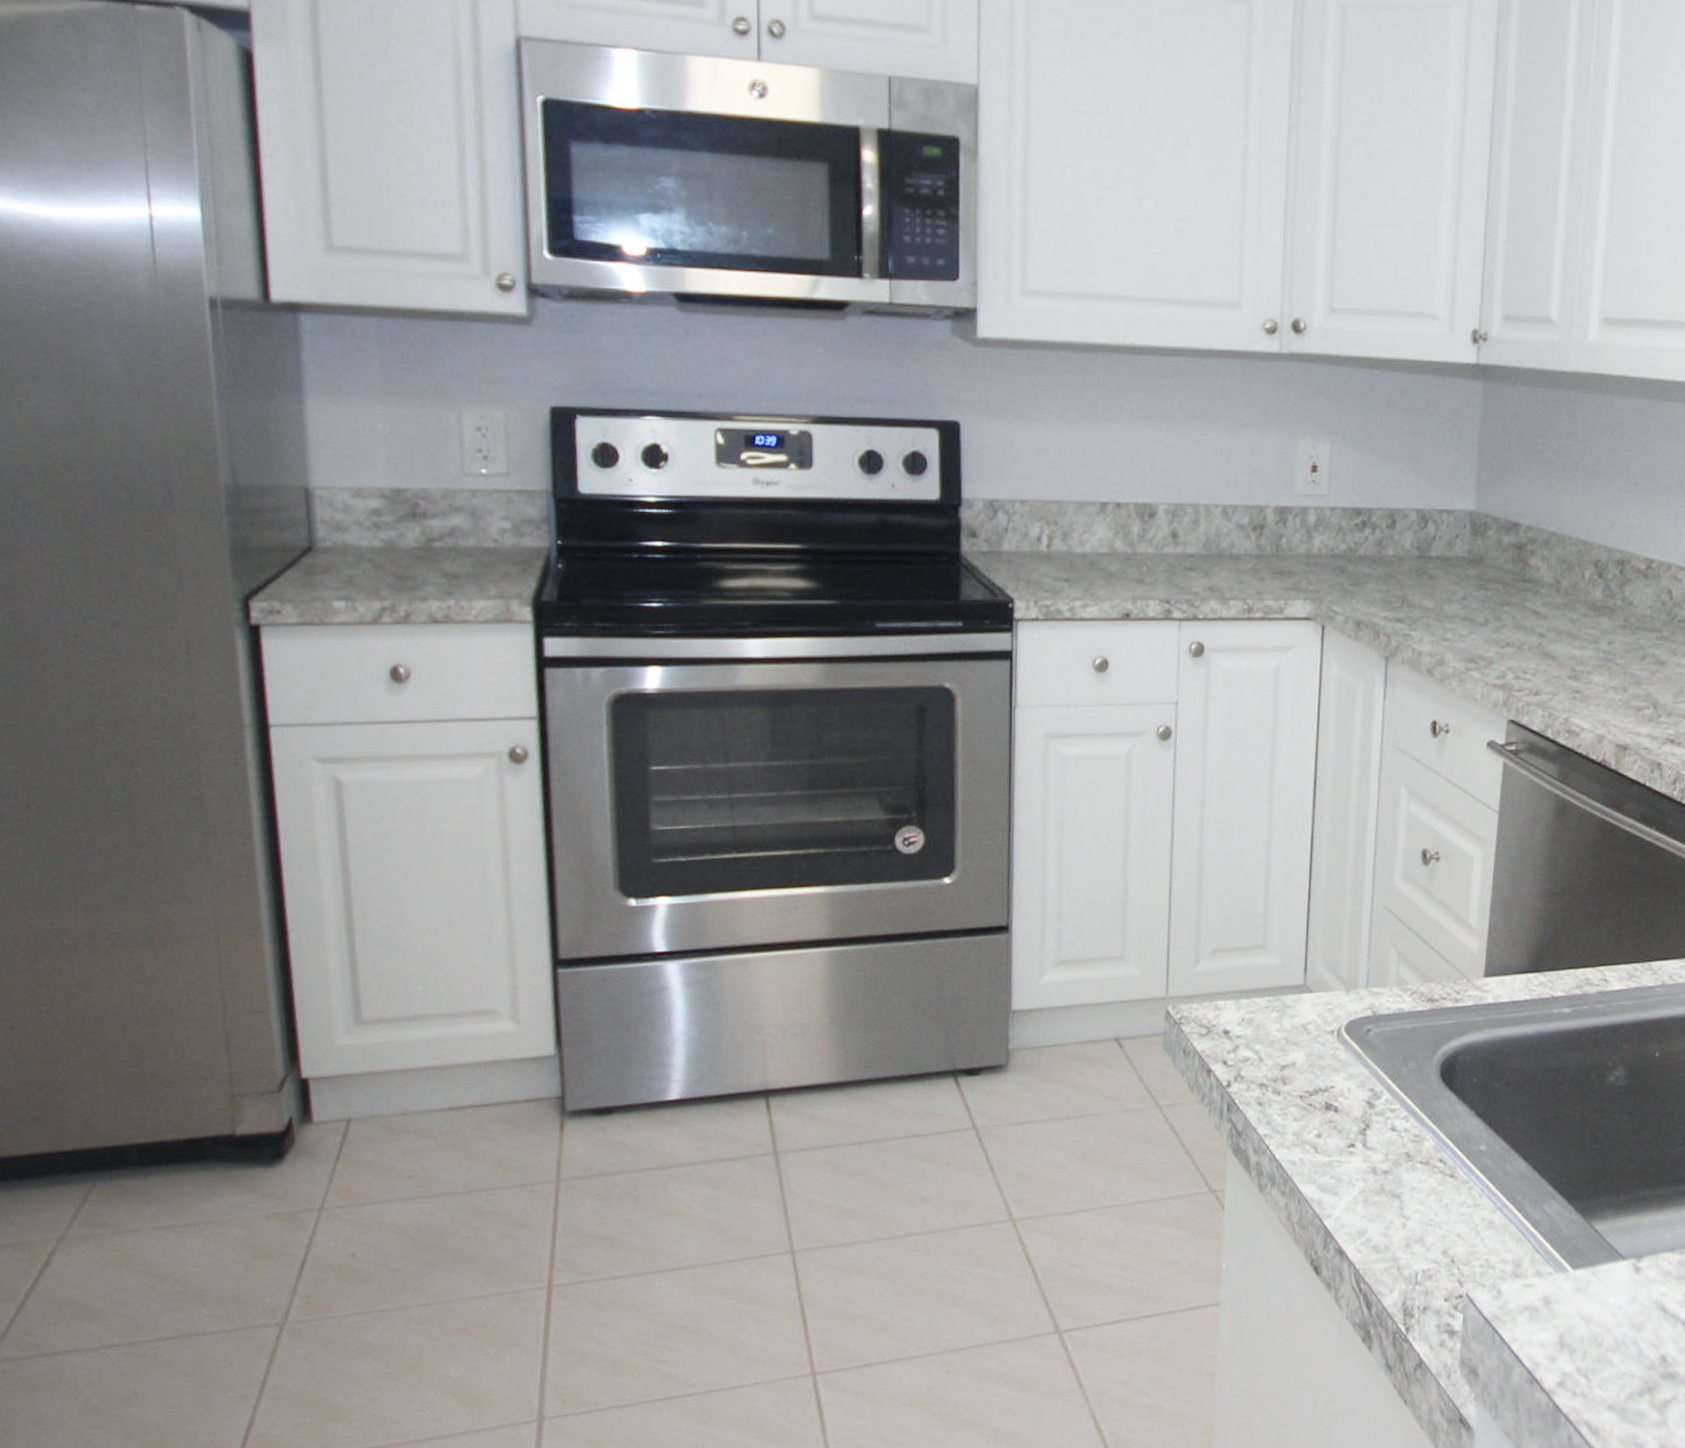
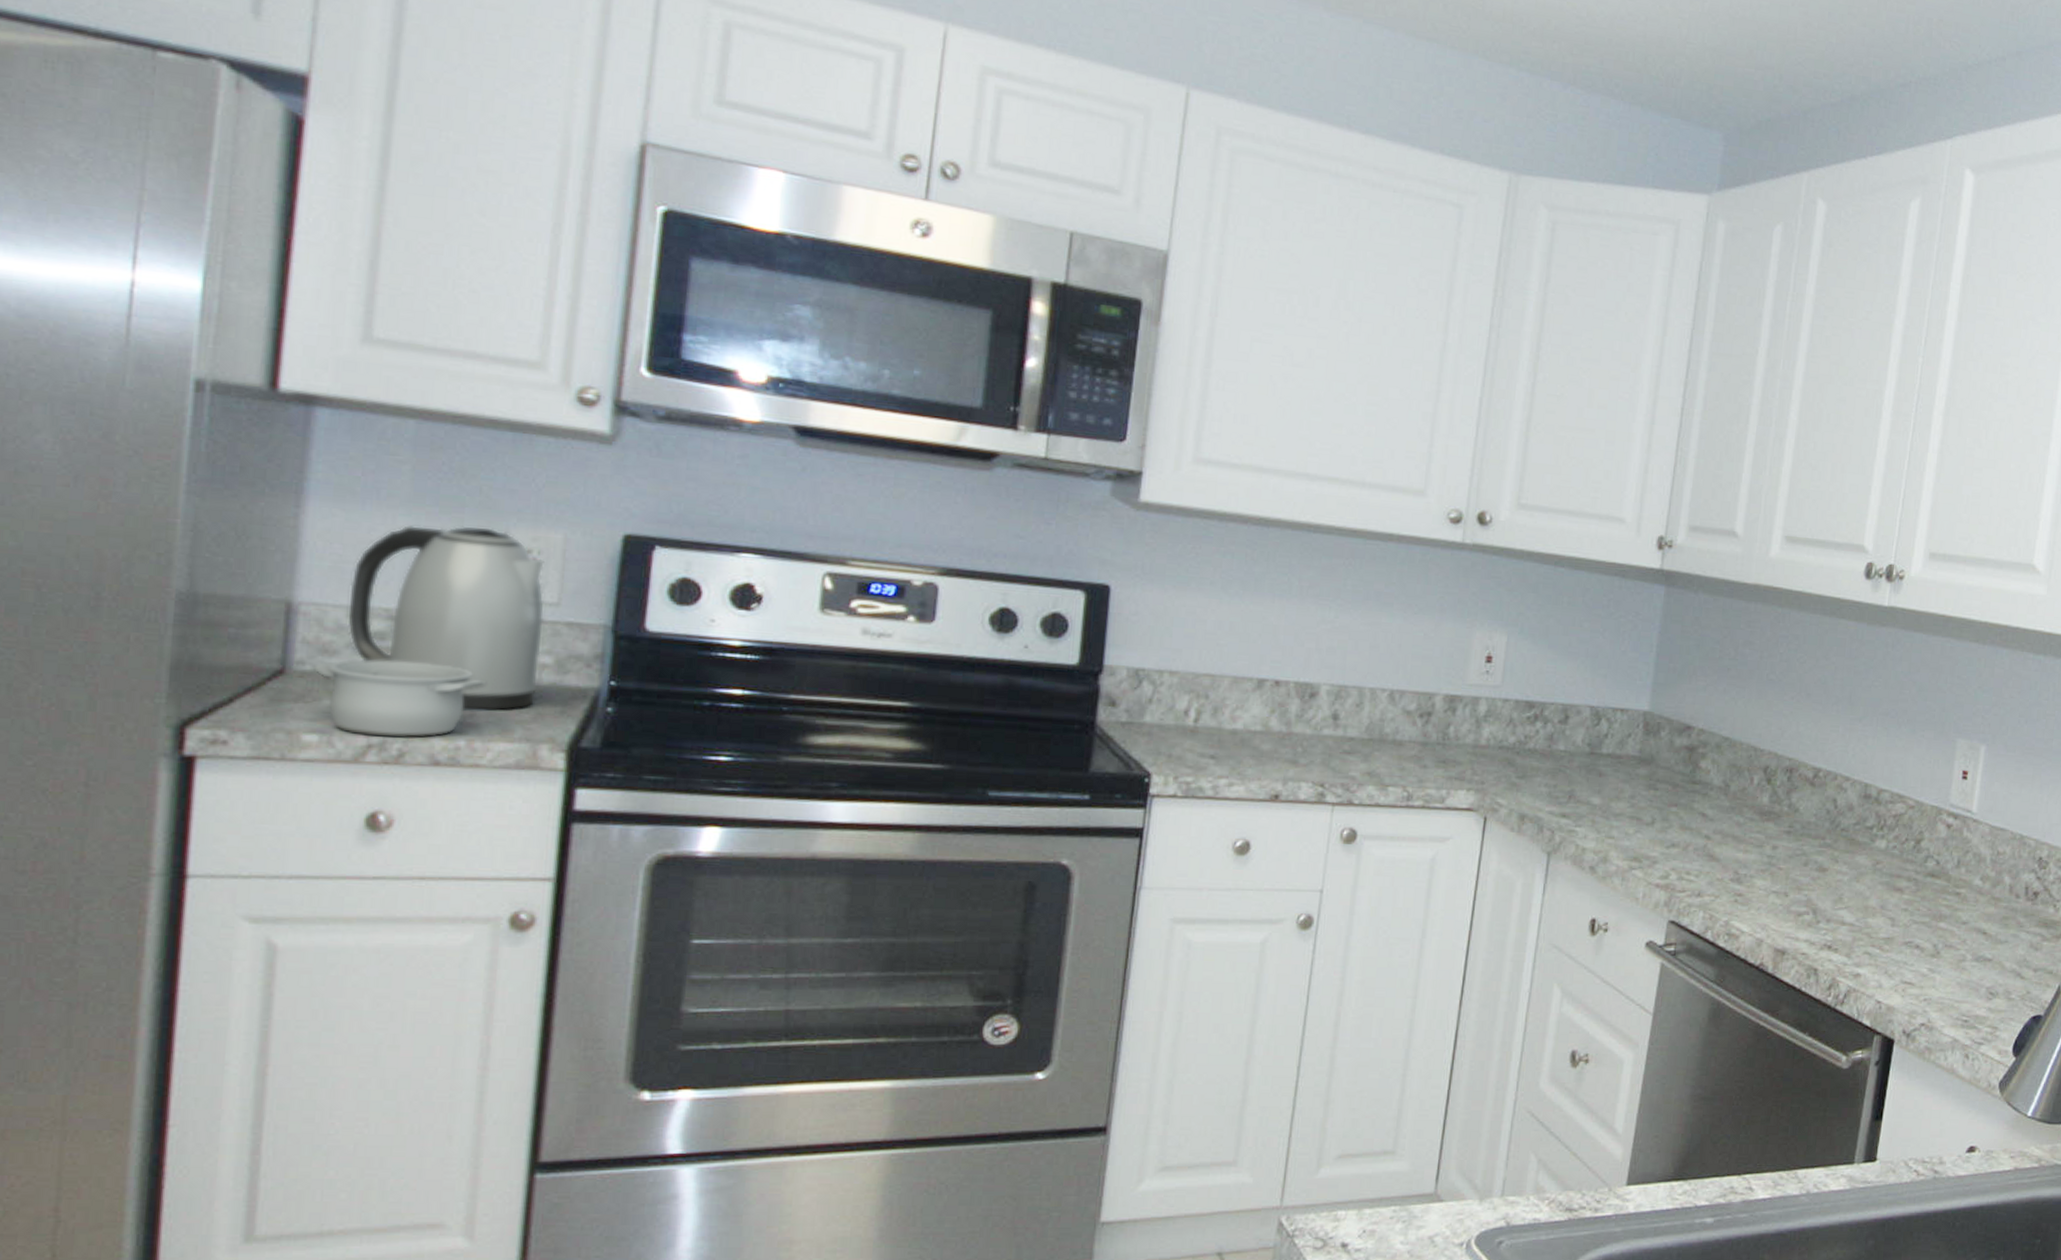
cooking pot: none [333,534,462,600] -> present [314,659,485,737]
kettle: none [348,410,502,574] -> present [347,525,545,711]

